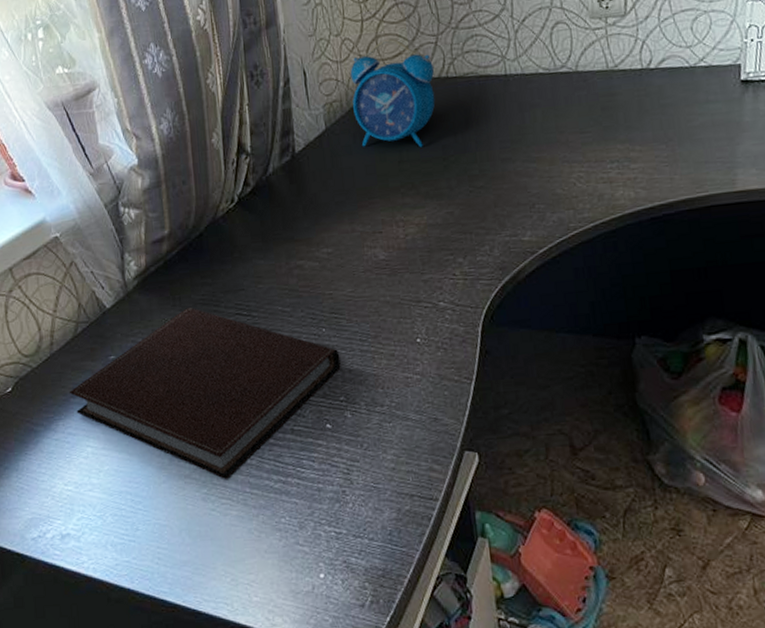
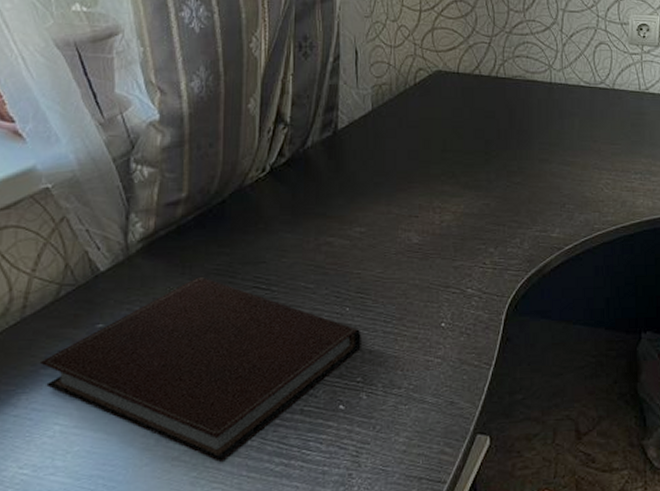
alarm clock: present [350,39,435,148] -> none [403,32,486,139]

